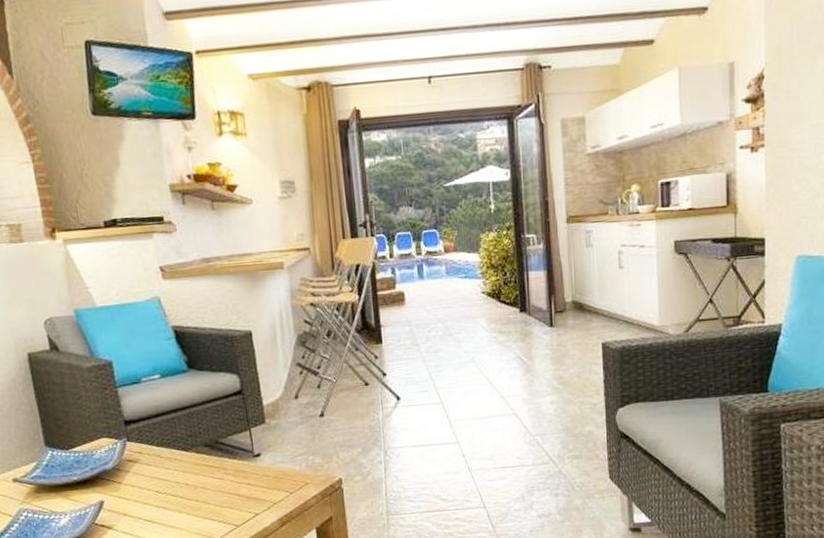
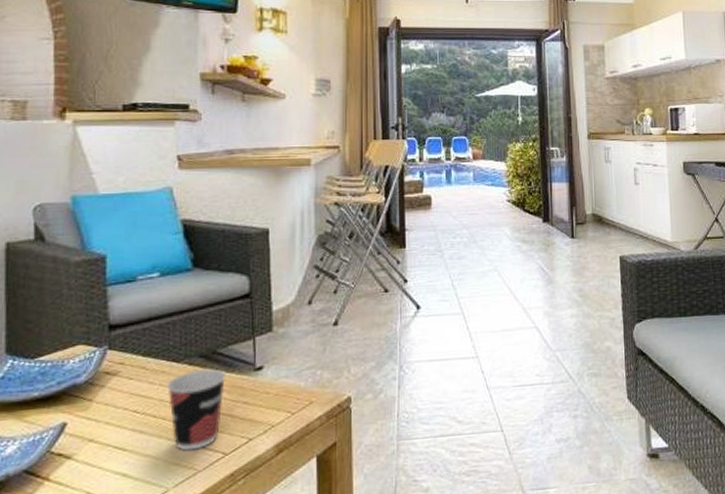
cup: none [179,456,230,524] -> present [166,369,227,451]

